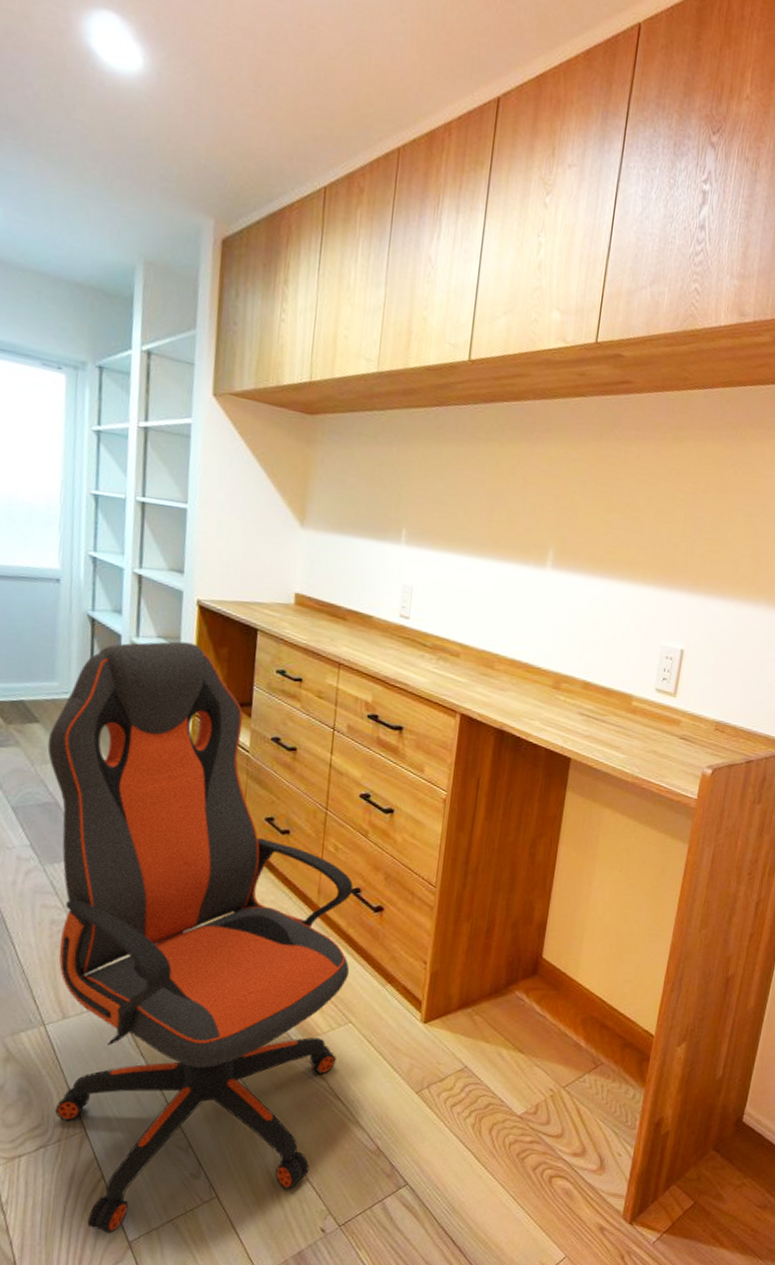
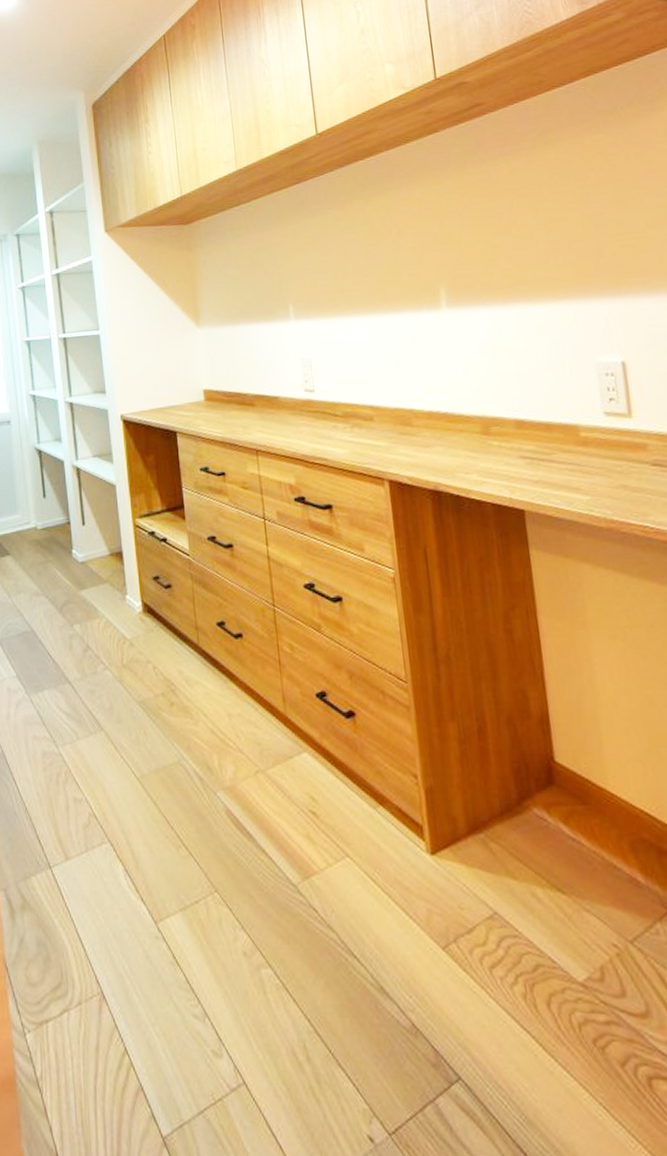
office chair: present [47,641,354,1234] -> none [18,456,342,1126]

